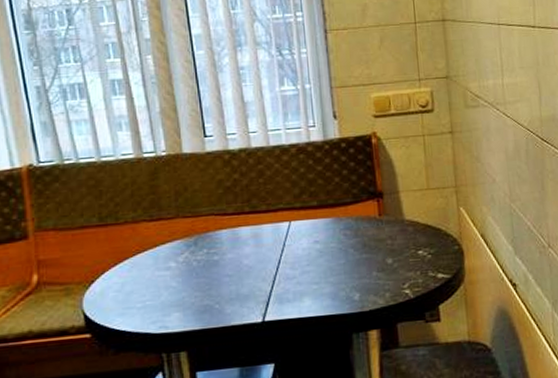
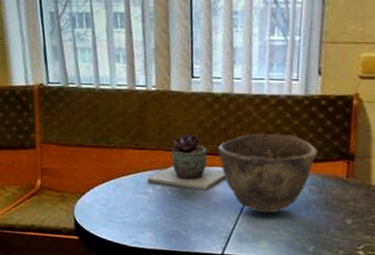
succulent plant: none [167,195,255,256] -> present [147,133,225,190]
bowl: none [243,181,347,268] -> present [218,134,318,213]

